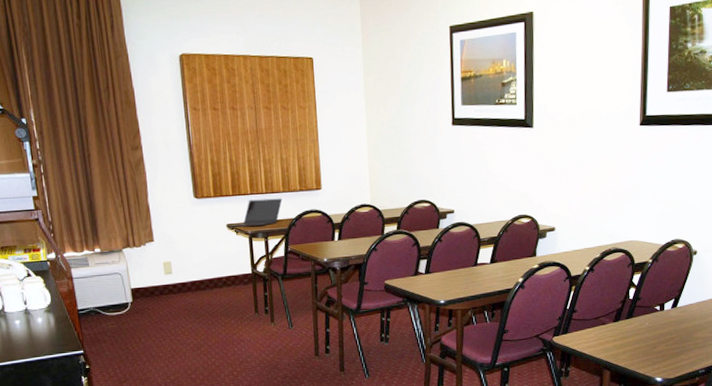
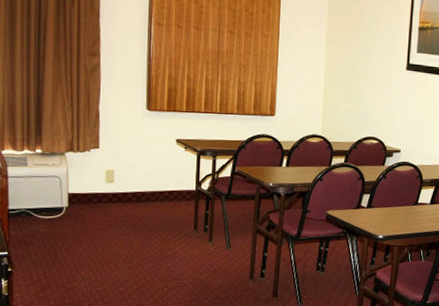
laptop: present [226,198,283,228] -> none [175,118,235,145]

